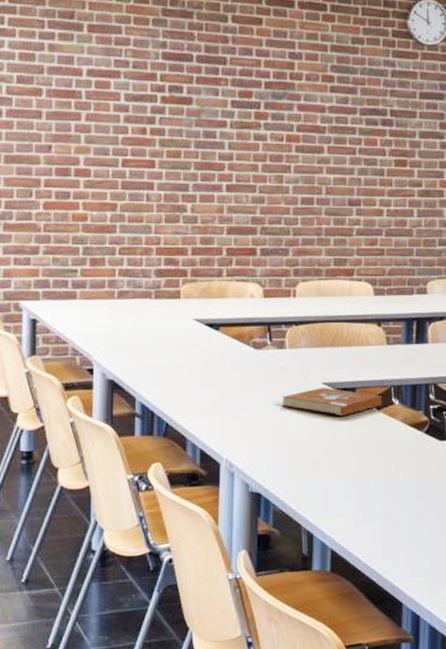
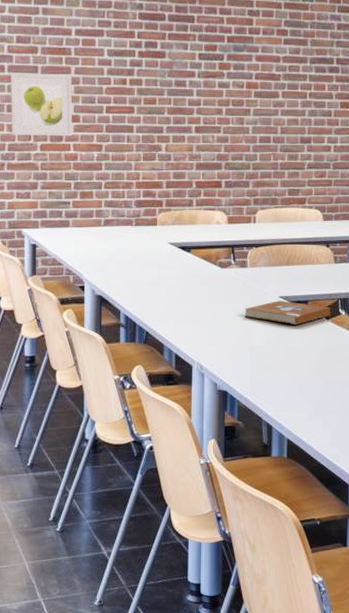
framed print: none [9,118,82,193] -> present [11,73,73,136]

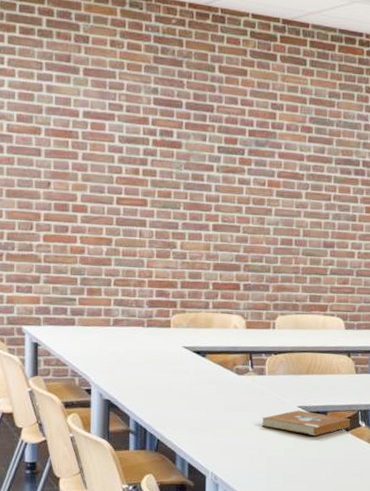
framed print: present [11,73,73,136] -> none [10,154,80,228]

